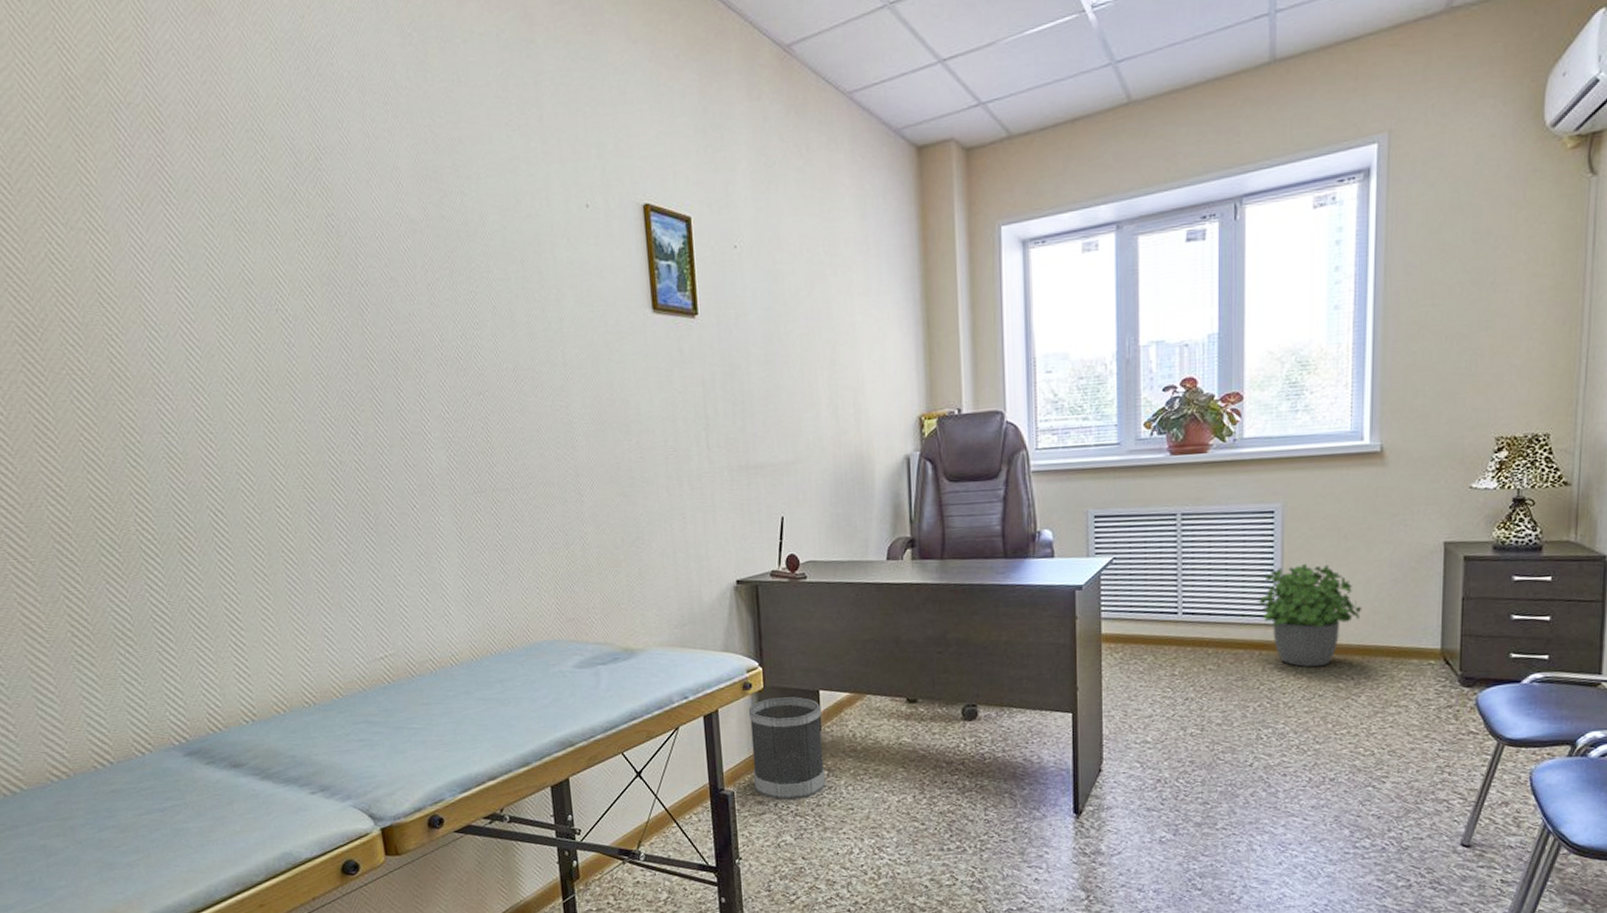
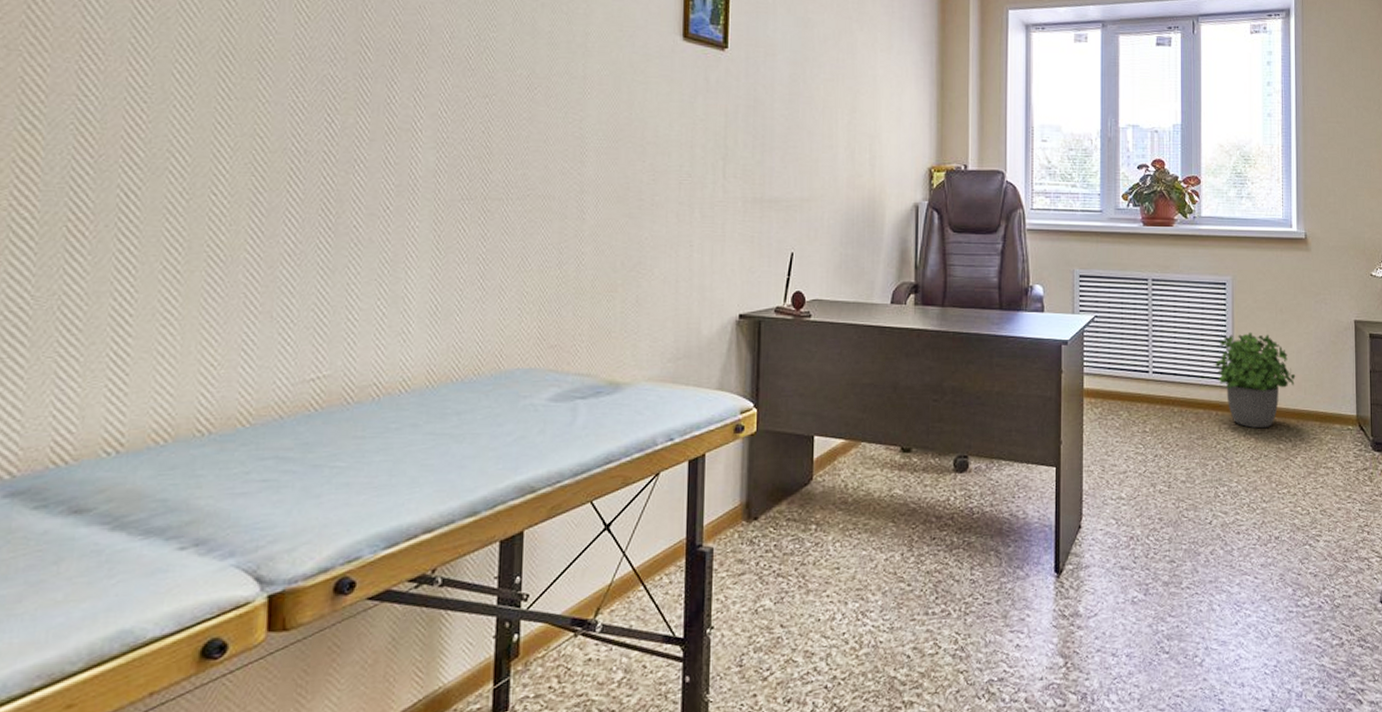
wastebasket: present [748,697,826,800] -> none [735,442,815,558]

